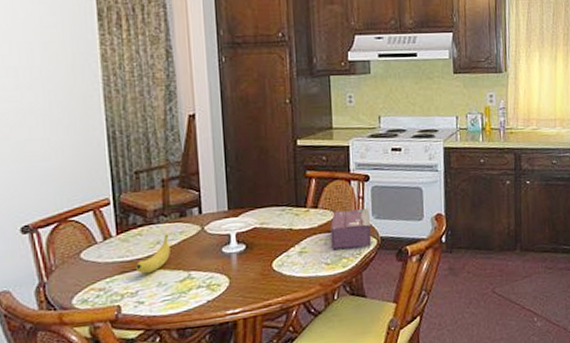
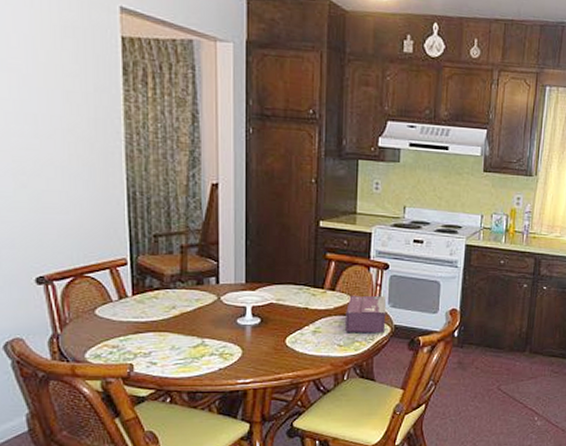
fruit: present [136,234,170,274] -> none [150,300,185,336]

